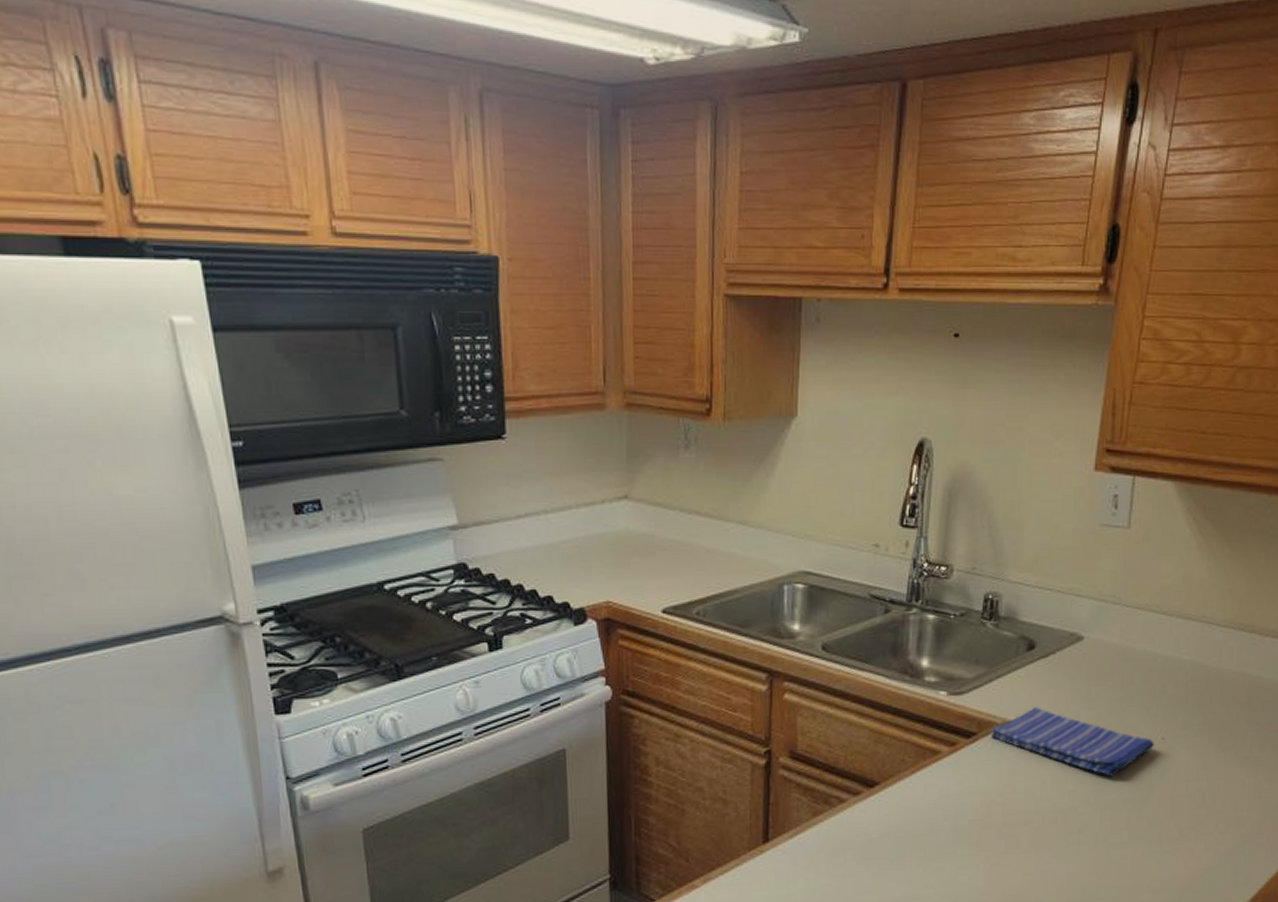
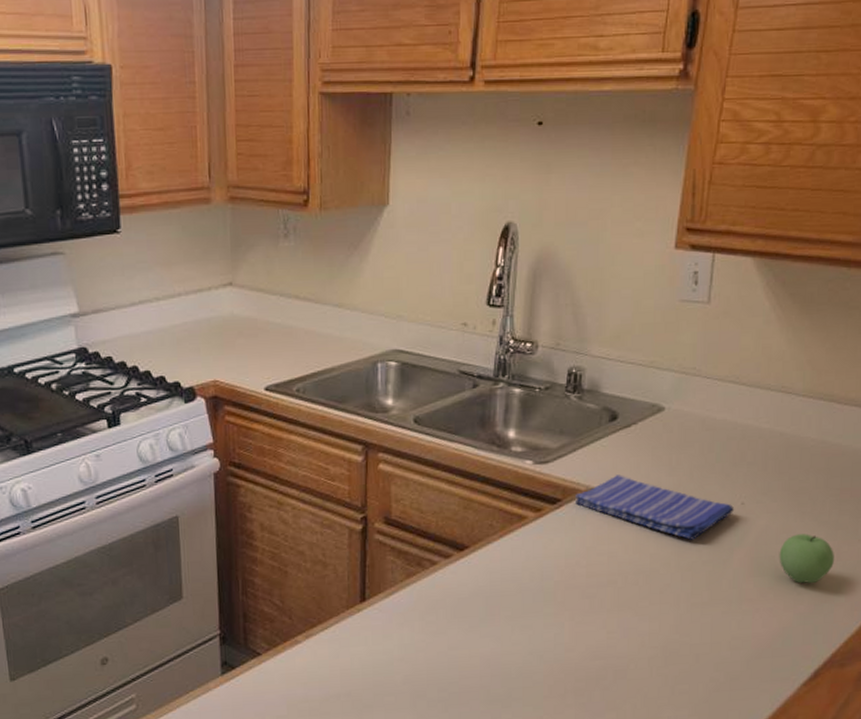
apple: none [1200,770,1255,823] -> present [779,534,834,584]

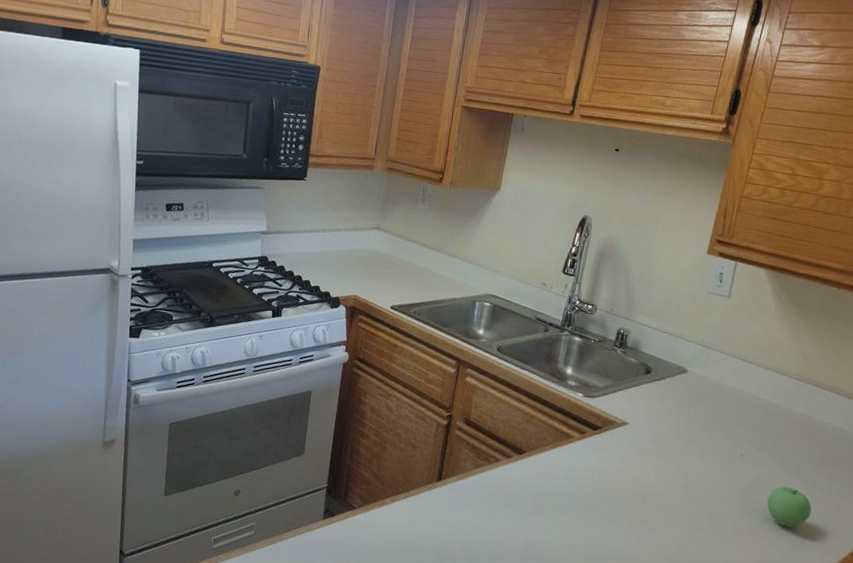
dish towel: present [574,474,735,540] -> none [611,415,735,477]

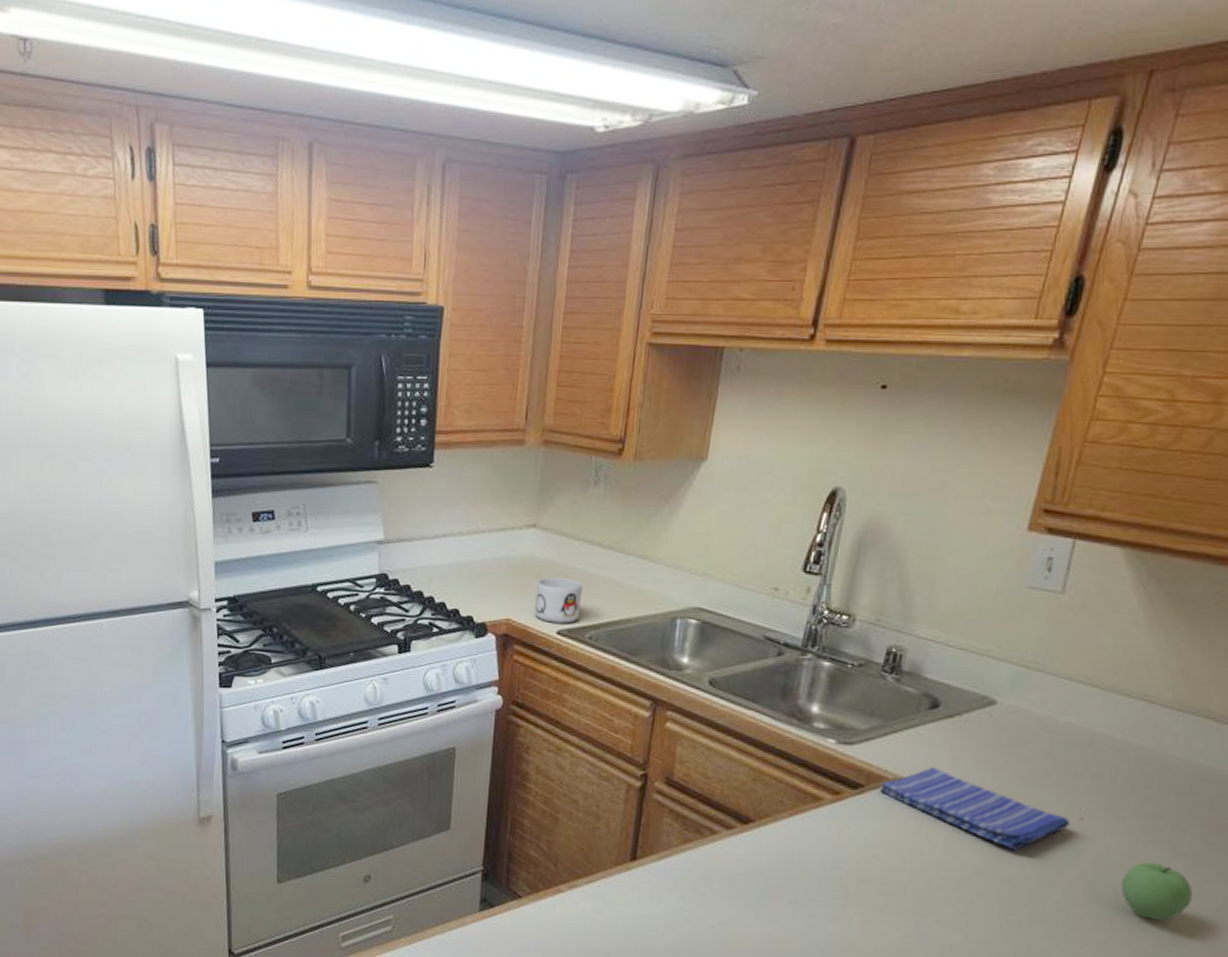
mug: none [375,266,411,301] -> present [535,577,583,624]
dish towel: none [611,415,735,477] -> present [879,767,1071,851]

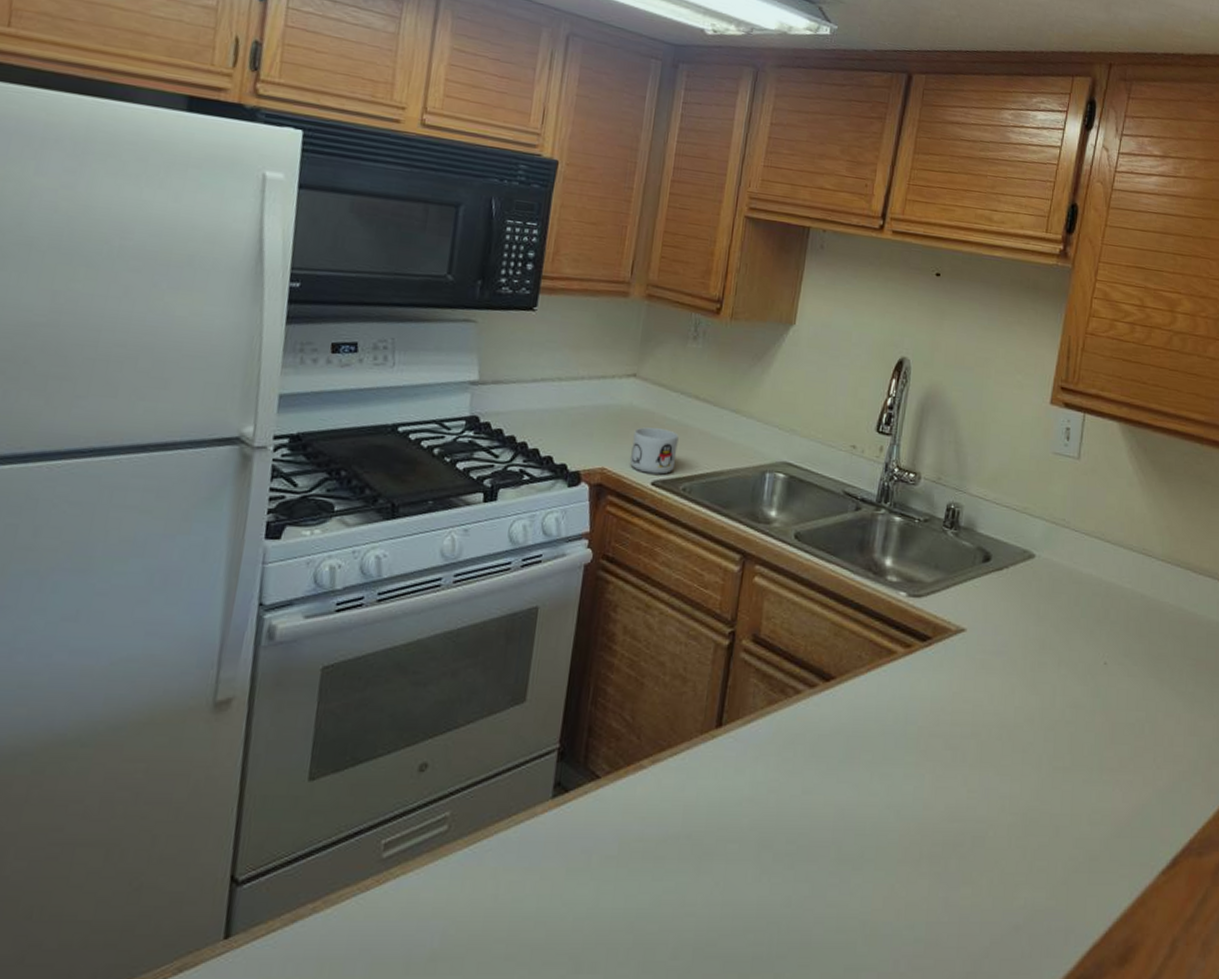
dish towel: present [879,767,1071,851] -> none [944,618,1098,697]
apple: present [1120,862,1193,921] -> none [1139,702,1191,759]

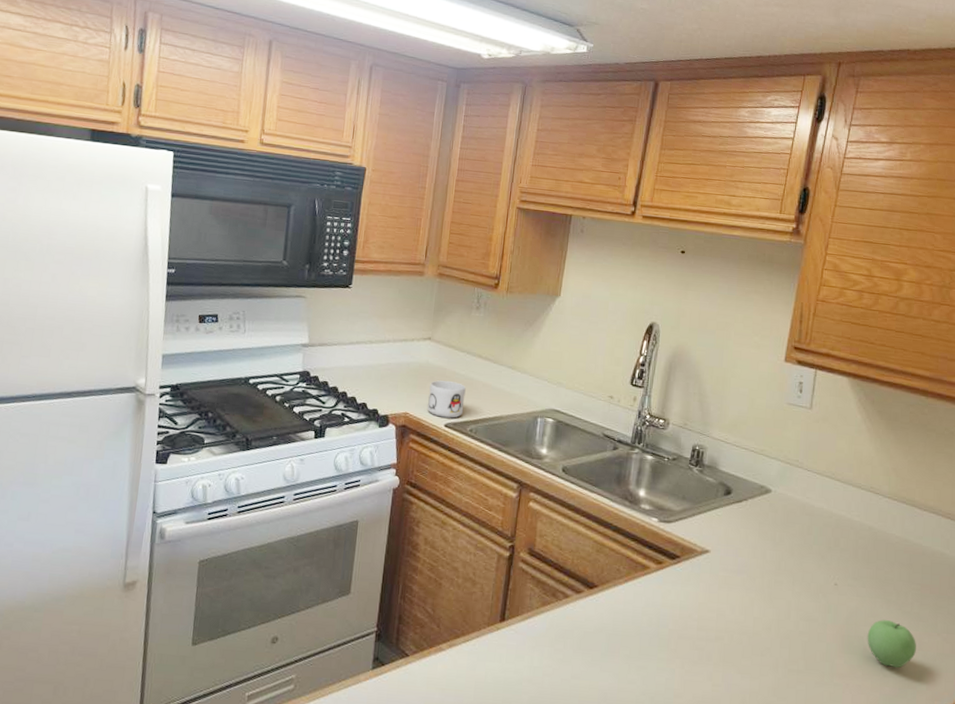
apple: none [1139,702,1191,759] -> present [867,620,916,668]

